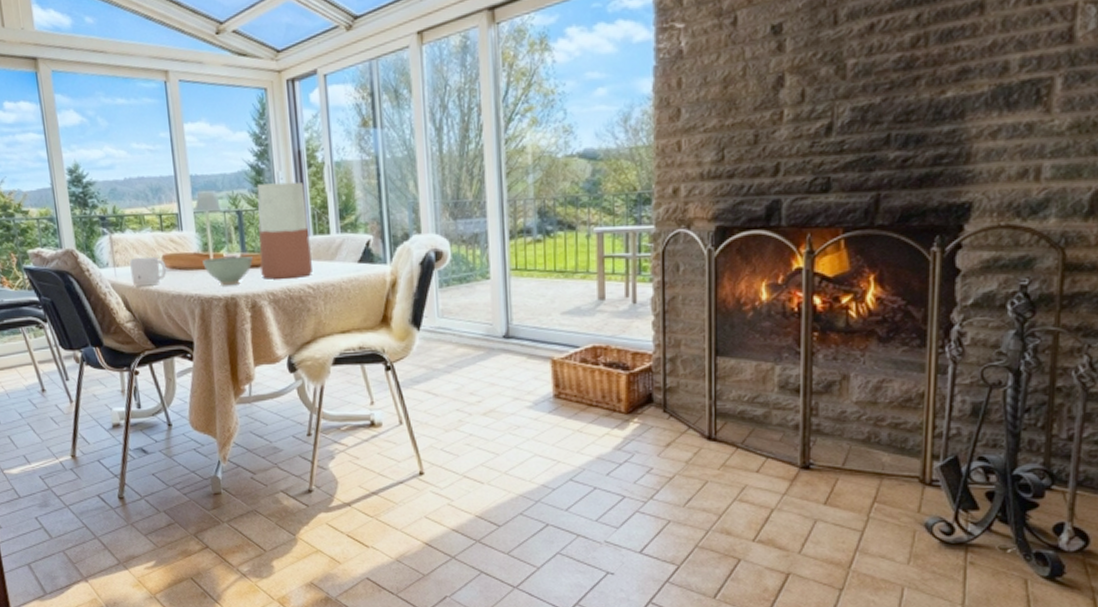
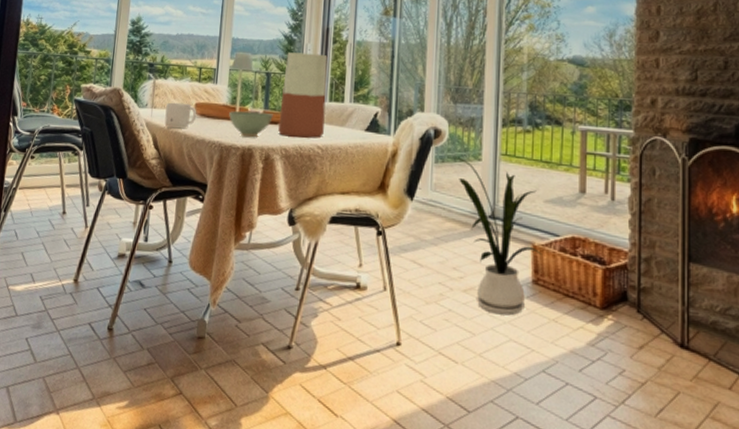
house plant: none [461,279,563,433] -> present [455,158,542,316]

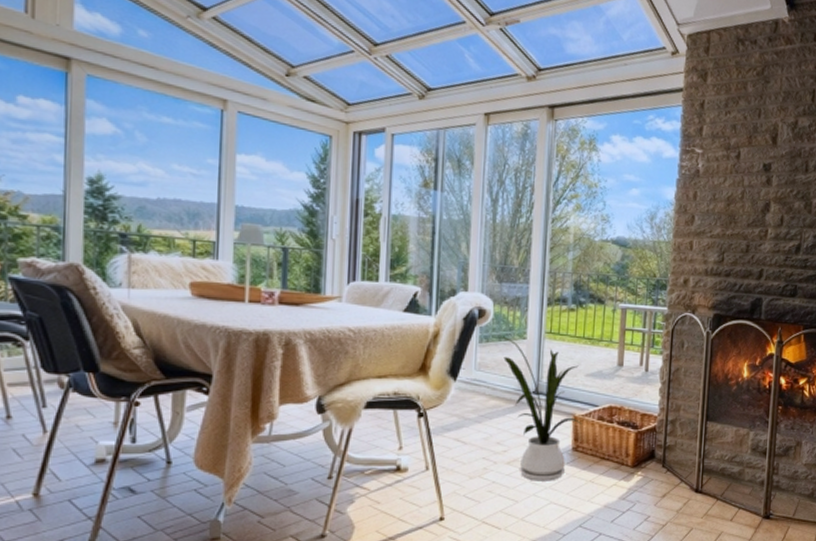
mug: present [164,102,197,129] -> none [148,281,193,313]
bowl: present [229,110,273,137] -> none [236,290,293,320]
vase: present [278,52,328,138] -> none [300,225,358,320]

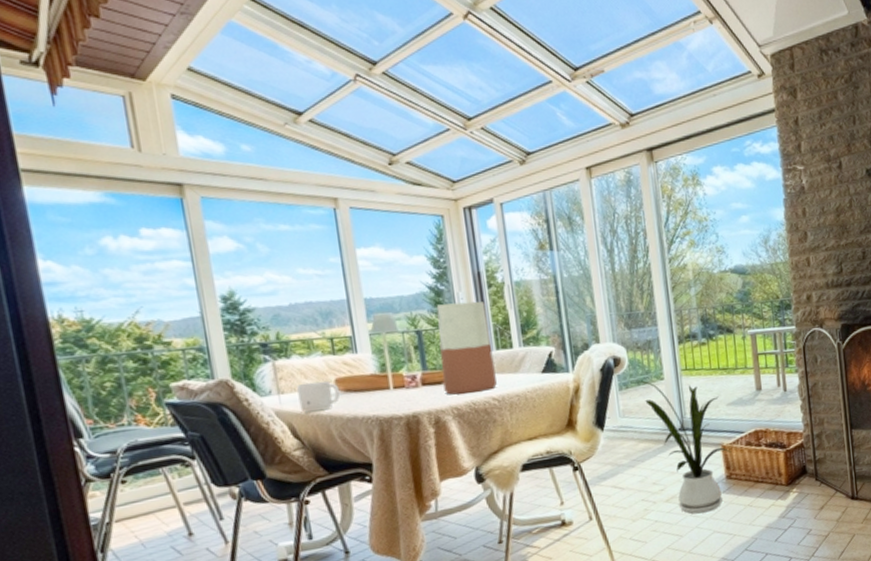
mug: none [148,281,193,313] -> present [297,380,341,413]
vase: none [300,225,358,320] -> present [436,301,497,395]

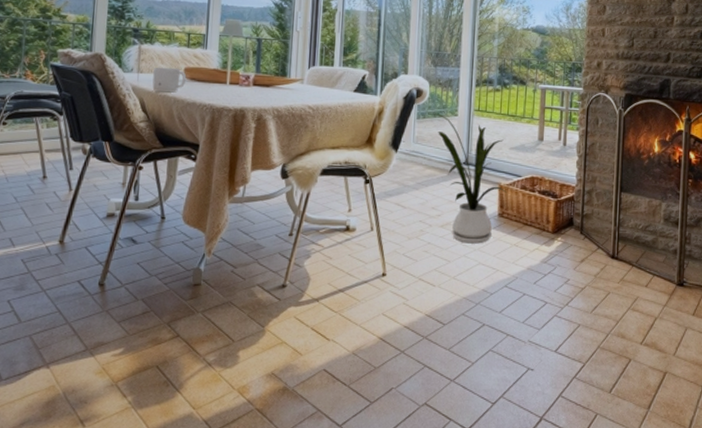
vase: present [436,301,497,395] -> none [270,19,318,99]

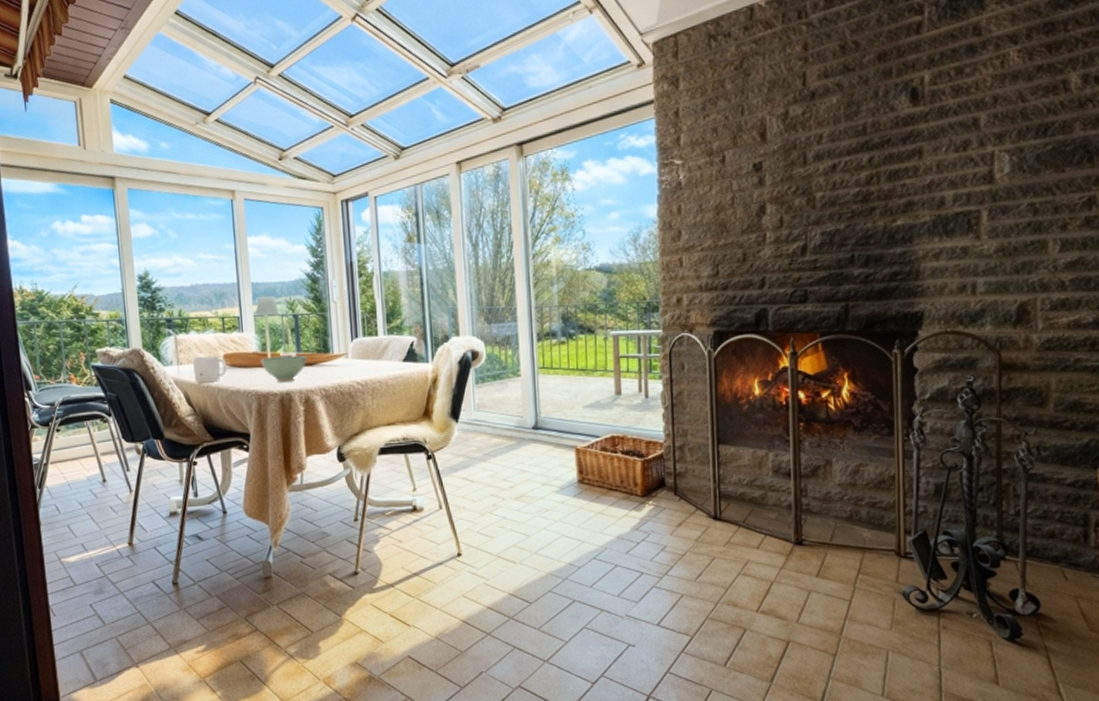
bowl: none [220,74,265,99] -> present [261,355,307,381]
house plant: present [435,114,507,244] -> none [495,376,585,515]

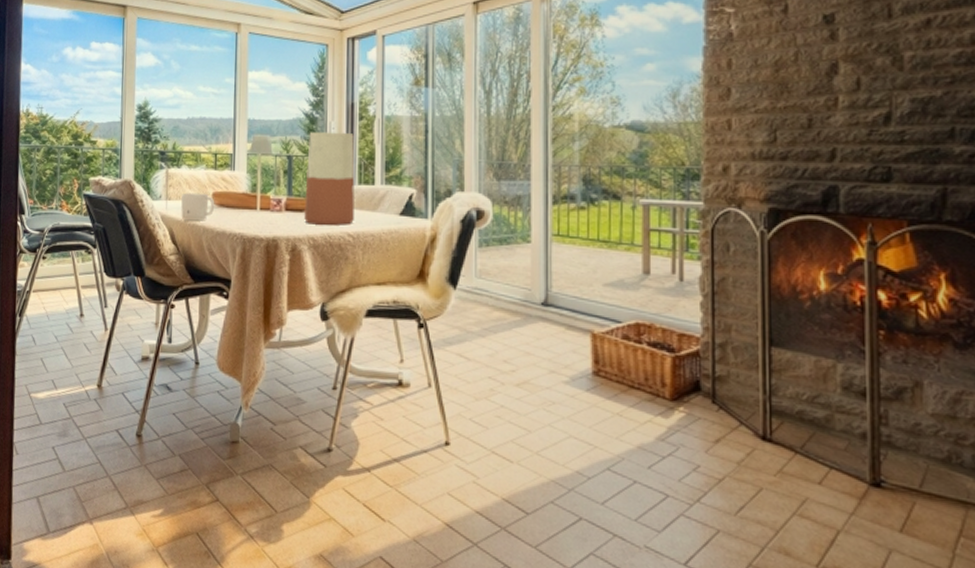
bowl: present [261,355,307,381] -> none [250,198,298,226]
vase: none [312,289,361,377] -> present [304,132,355,225]

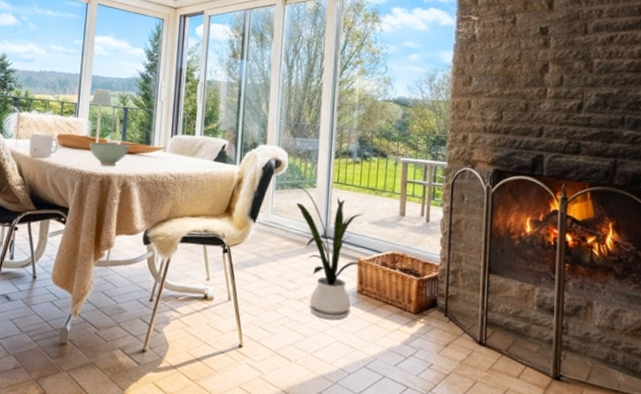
bowl: none [250,198,298,226] -> present [89,142,130,166]
vase: present [304,132,355,225] -> none [135,90,181,167]
house plant: none [502,241,603,411] -> present [294,185,367,321]

